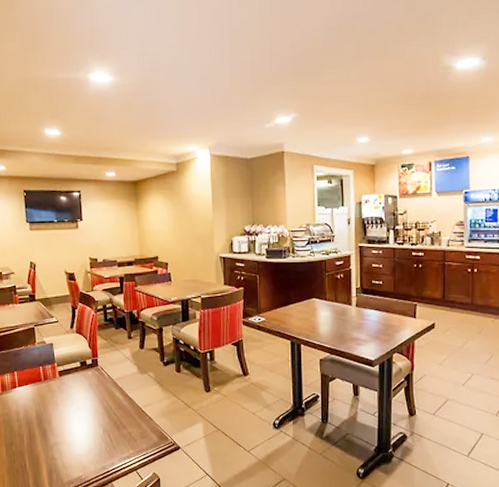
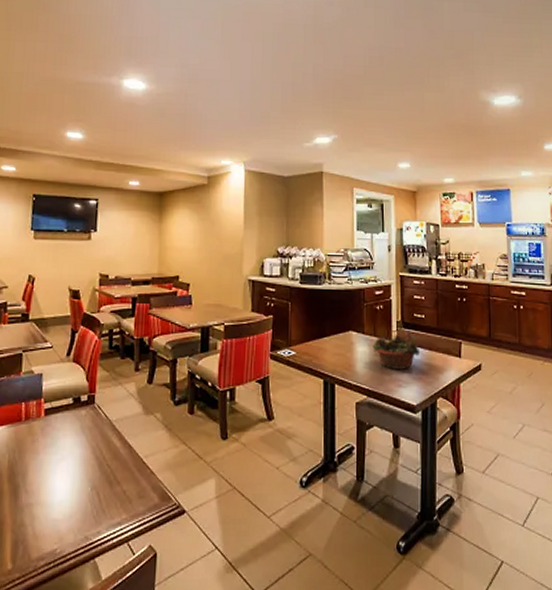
succulent planter: none [334,297,382,330] -> present [372,332,425,369]

